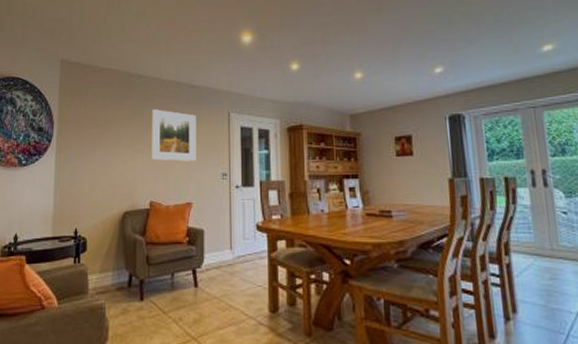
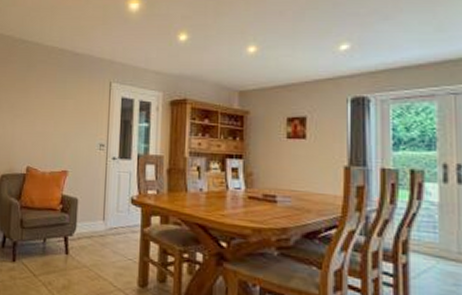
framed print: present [151,109,196,161] -> none [30,75,77,130]

